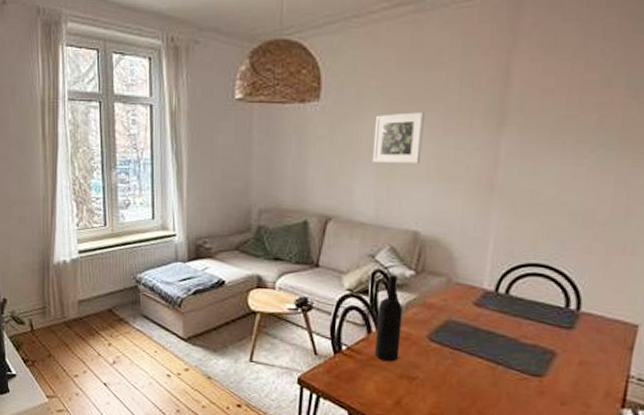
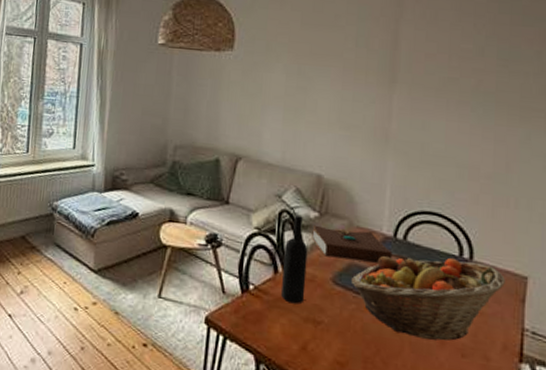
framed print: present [372,112,425,163] -> none [279,66,326,112]
book: none [407,283,493,319] -> present [312,225,393,263]
fruit basket: none [447,310,614,391] -> present [350,256,505,341]

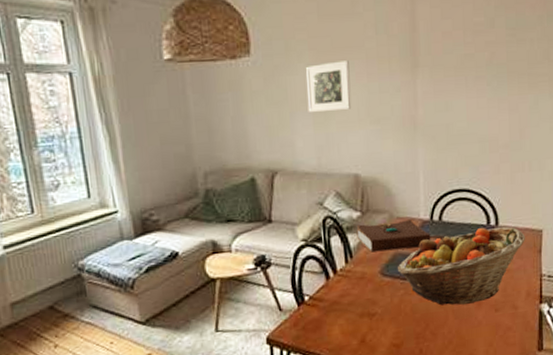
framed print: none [279,66,326,112] -> present [305,60,352,112]
wine bottle: present [281,215,308,305] -> none [333,219,358,304]

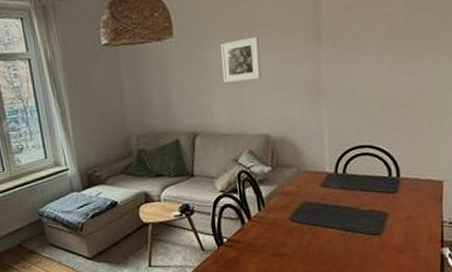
book: present [356,219,431,253] -> none [268,172,336,202]
fruit basket: present [397,227,525,305] -> none [305,178,426,248]

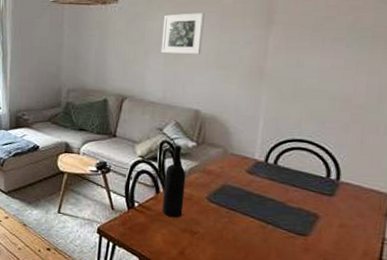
wine bottle: none [247,173,270,246] -> present [162,145,186,218]

